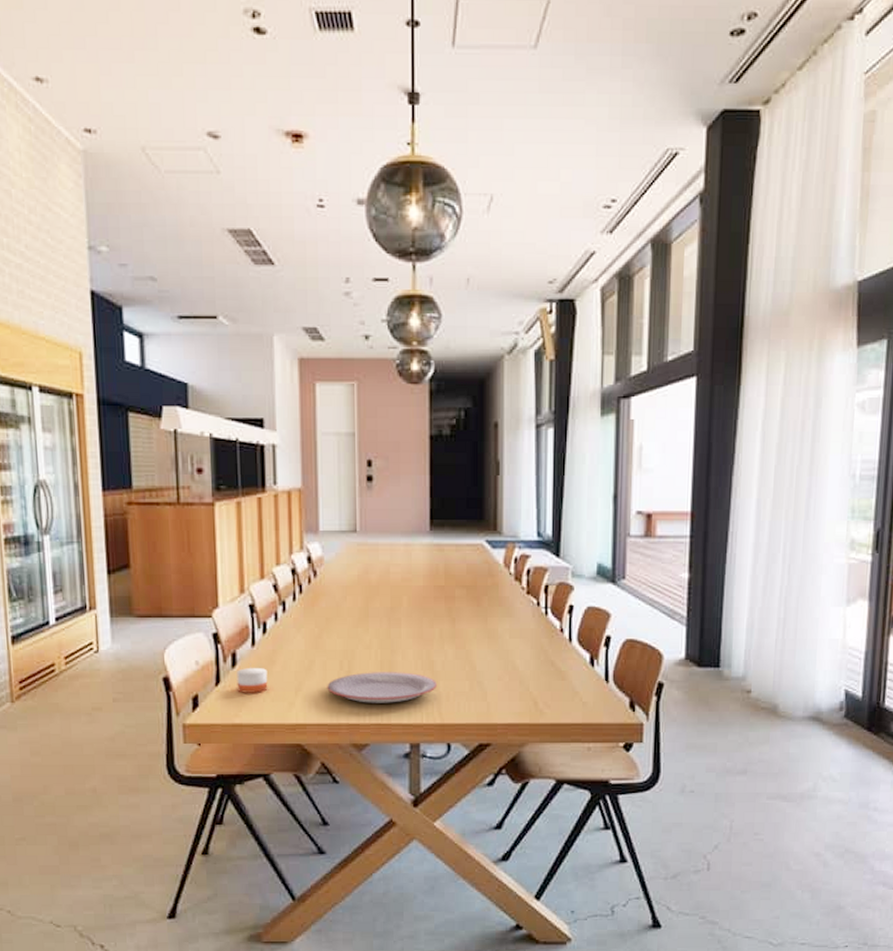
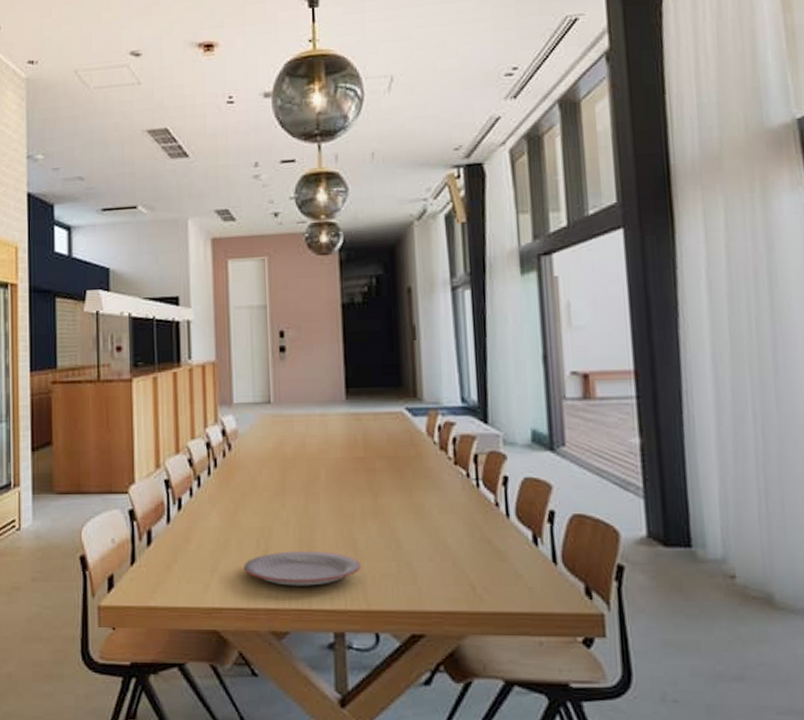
candle: present [236,667,268,693] -> none [152,545,183,573]

